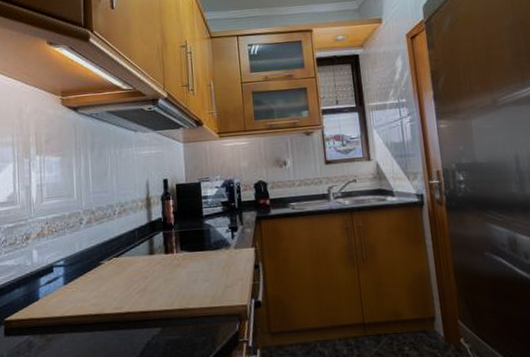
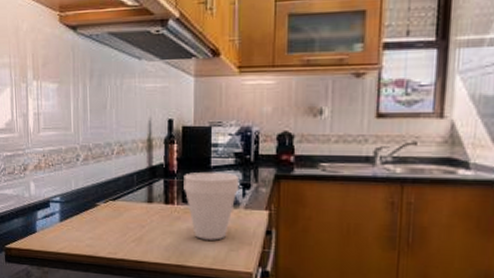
cup: none [180,219,228,282] -> present [183,171,238,240]

